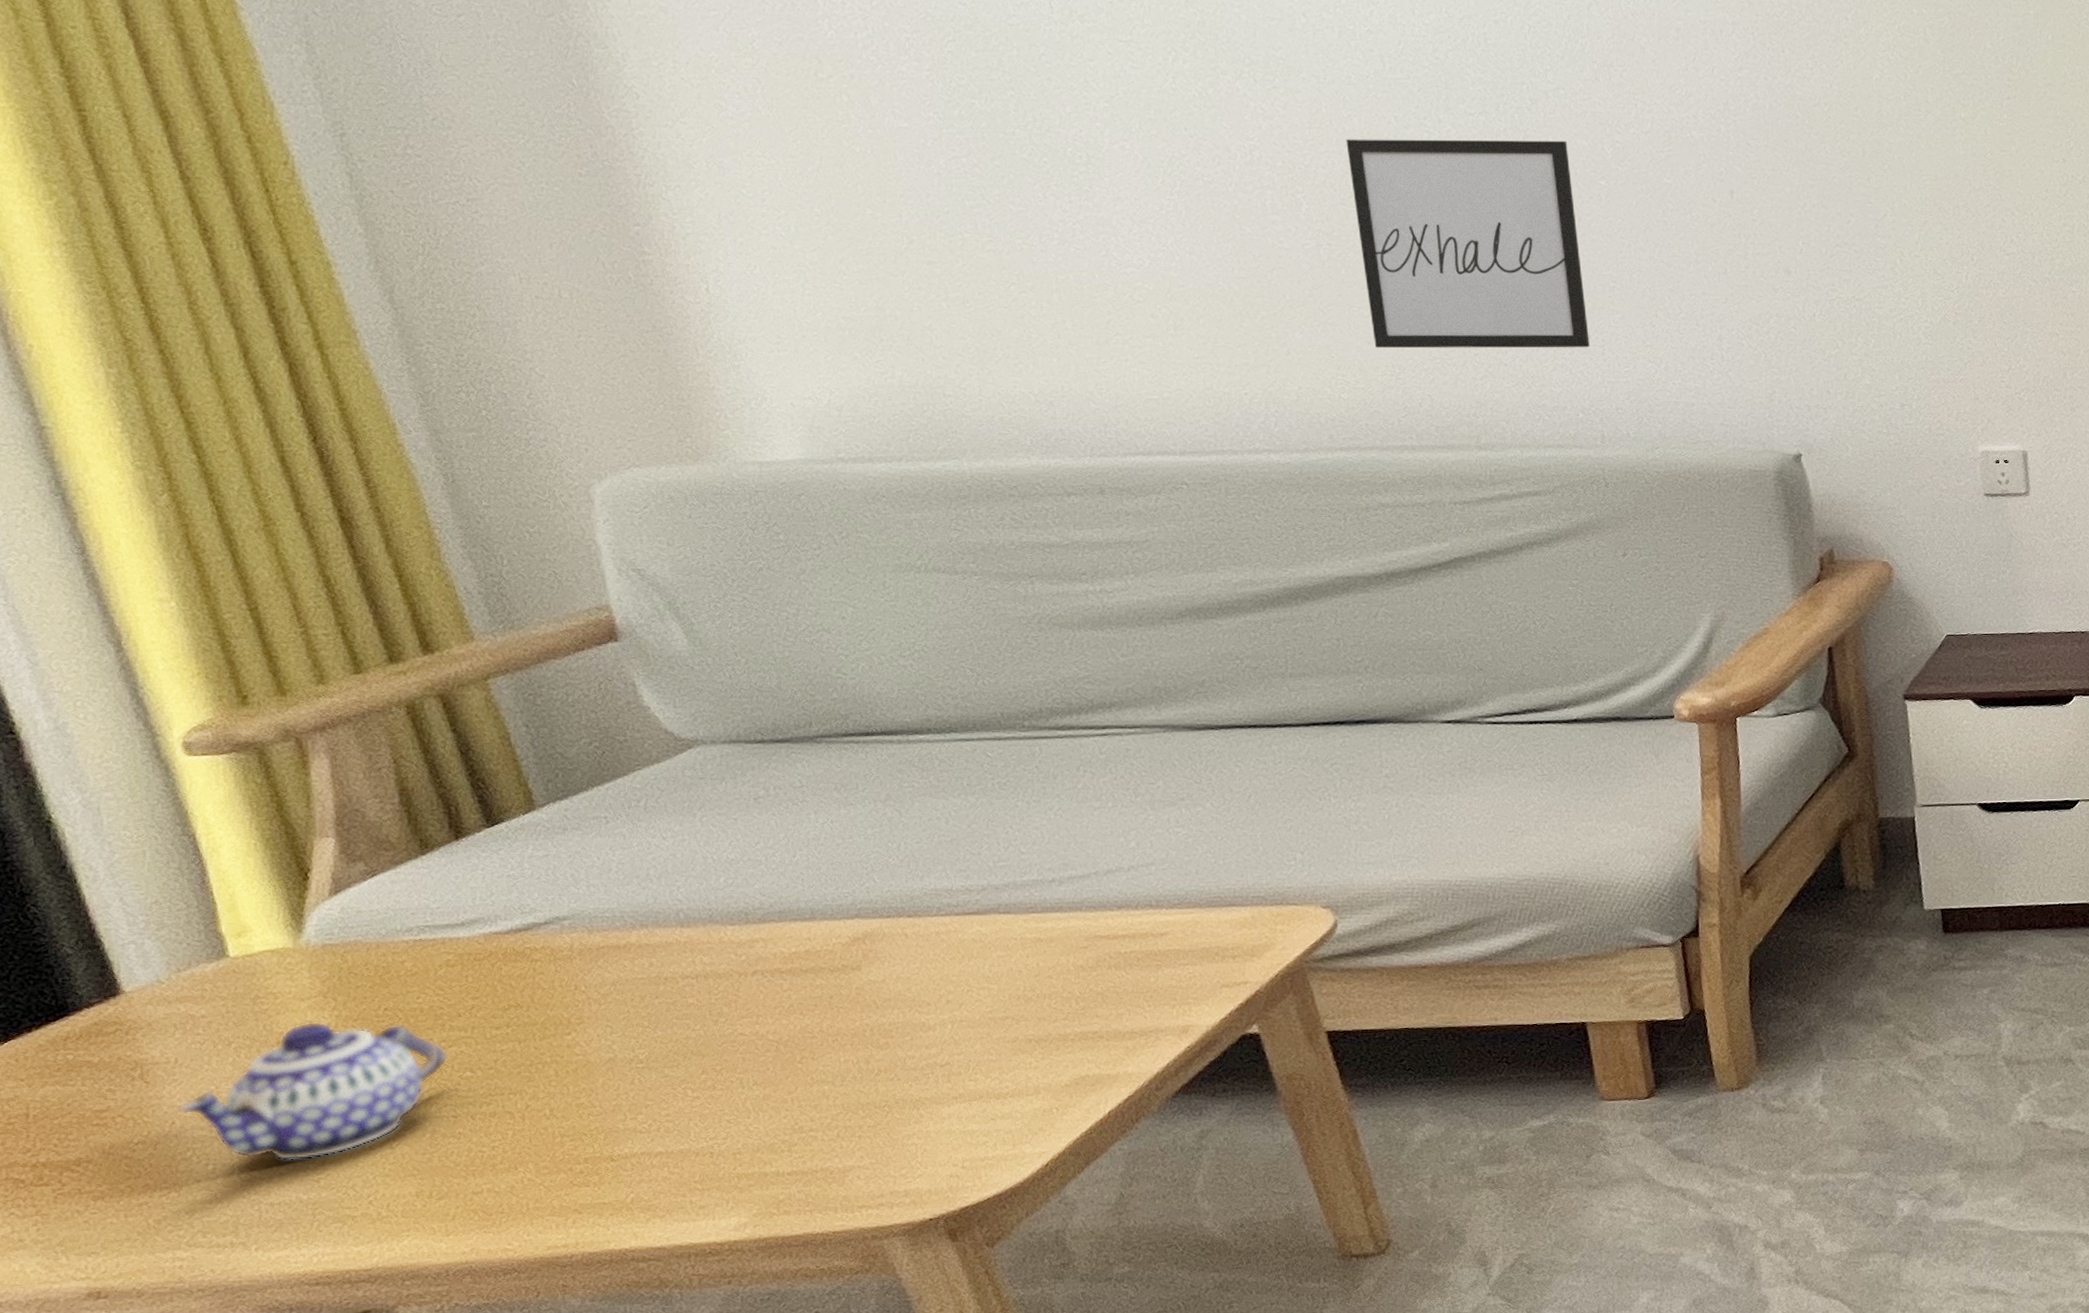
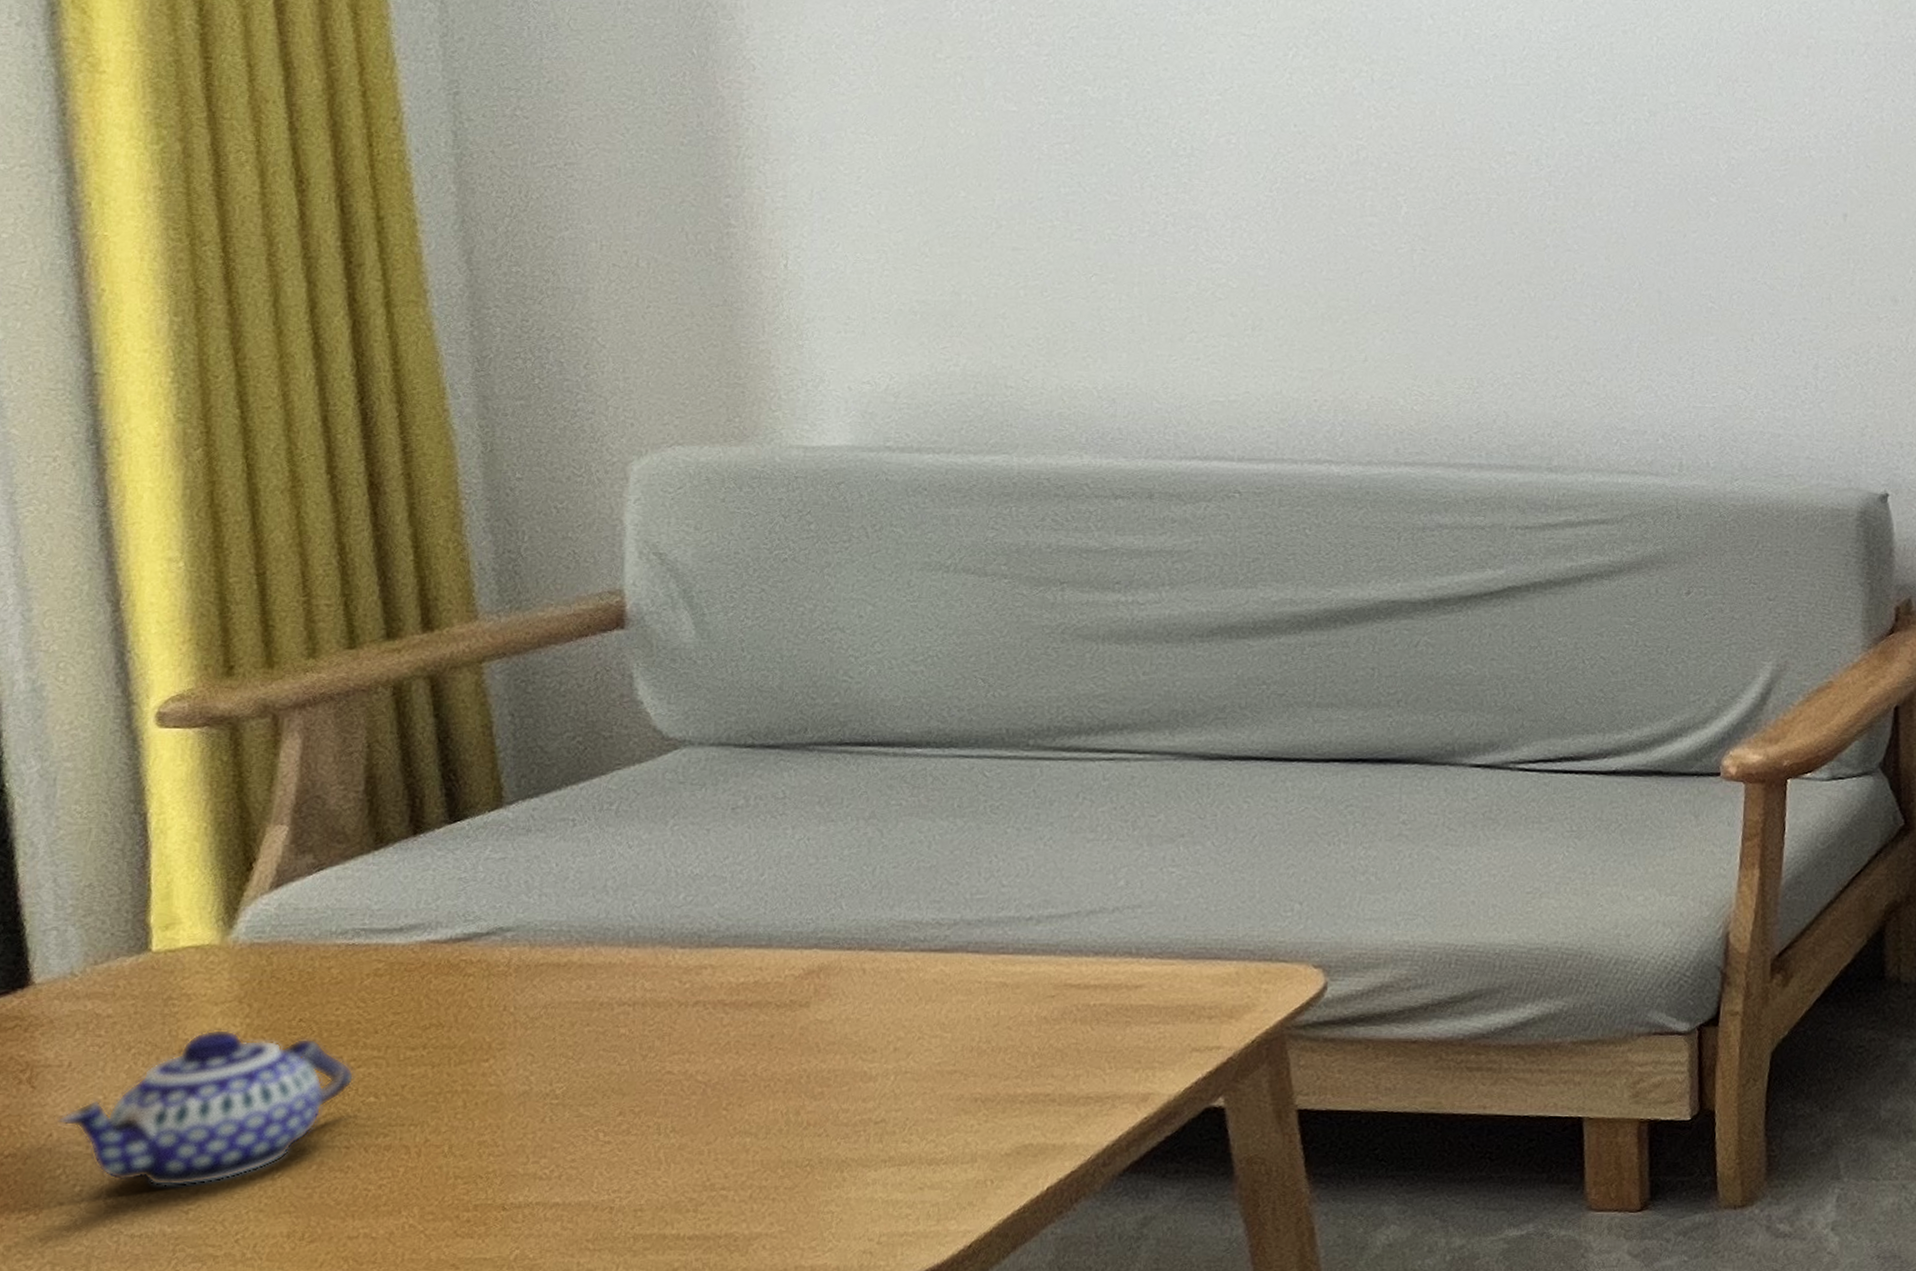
wall art: present [1346,139,1590,349] -> none [1455,143,1682,370]

